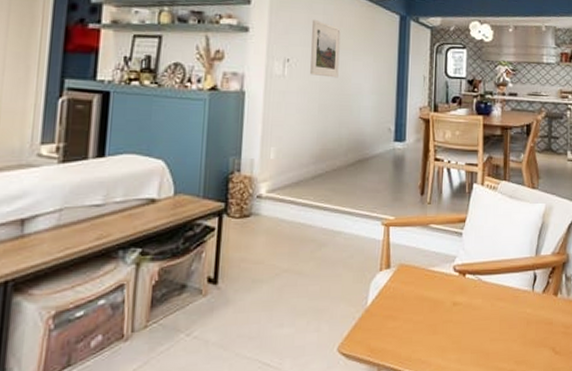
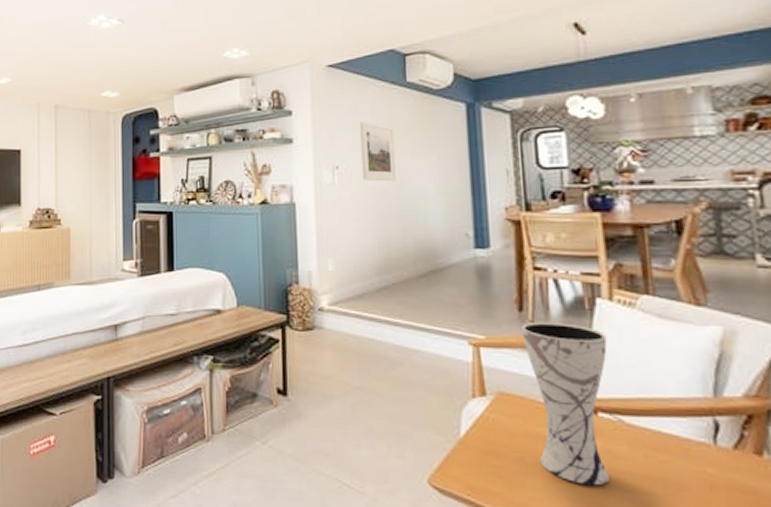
vase: none [421,203,477,334] -> present [521,321,609,486]

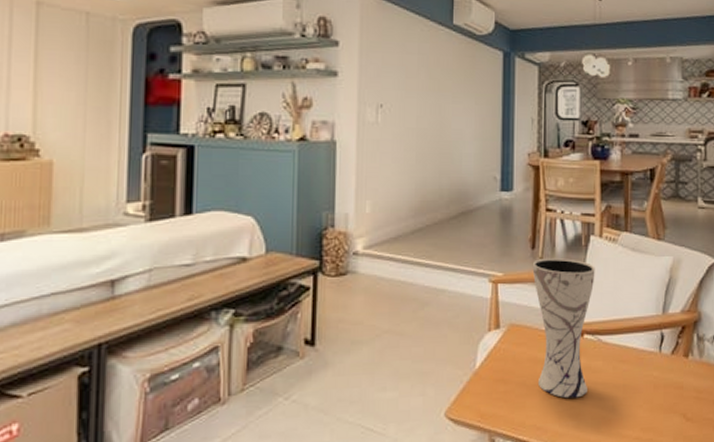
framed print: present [359,122,396,182] -> none [405,61,438,124]

